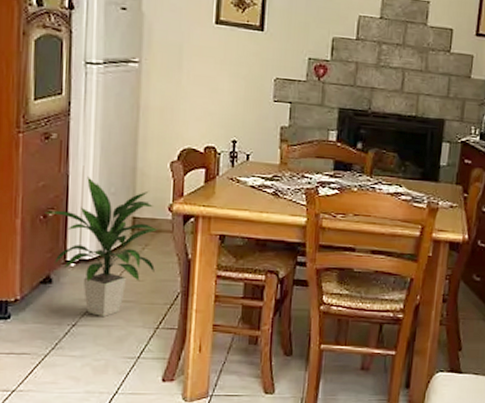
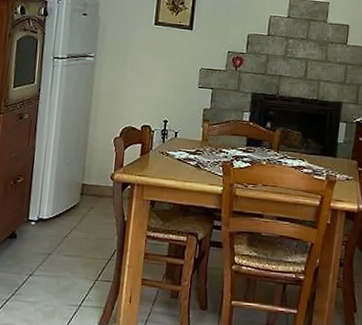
indoor plant: present [44,176,160,316] -> none [15,149,103,268]

